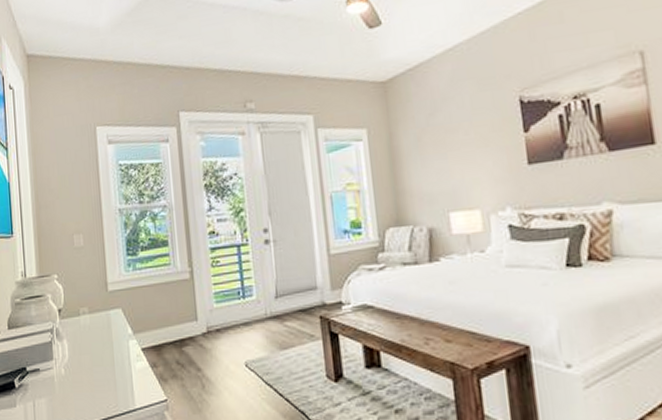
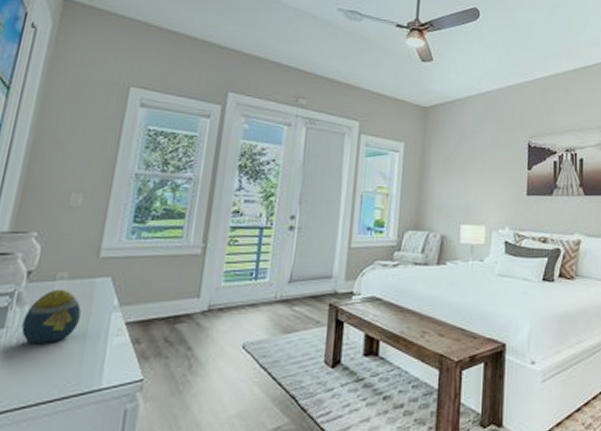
decorative egg: none [65,322,107,373] -> present [21,289,82,345]

